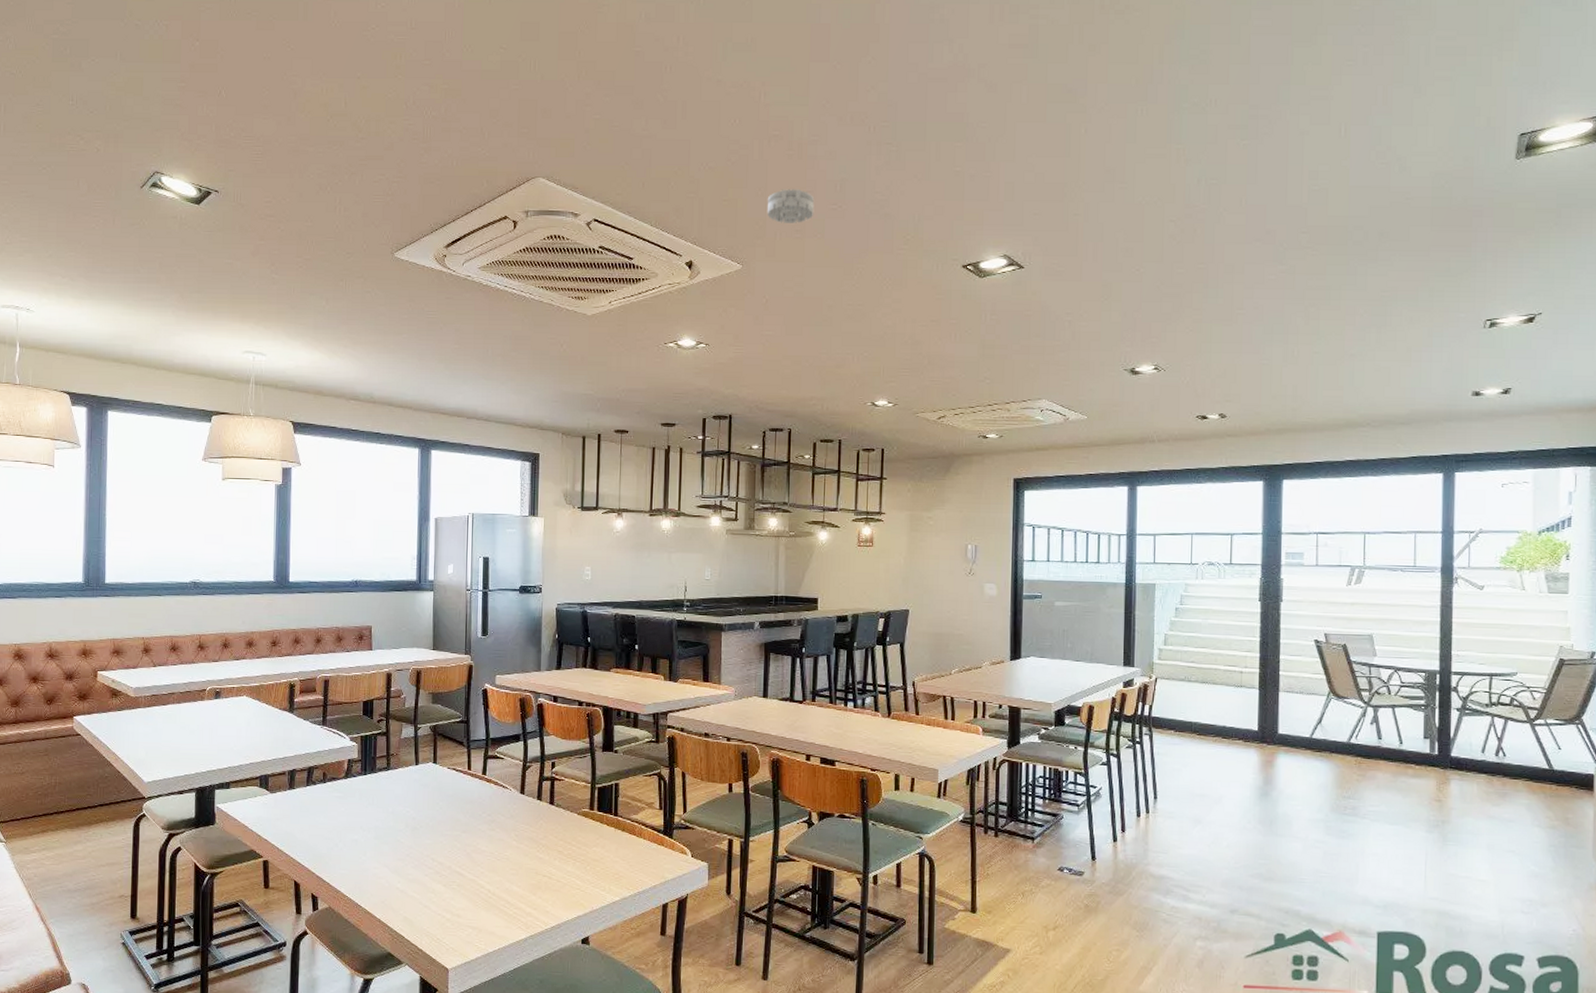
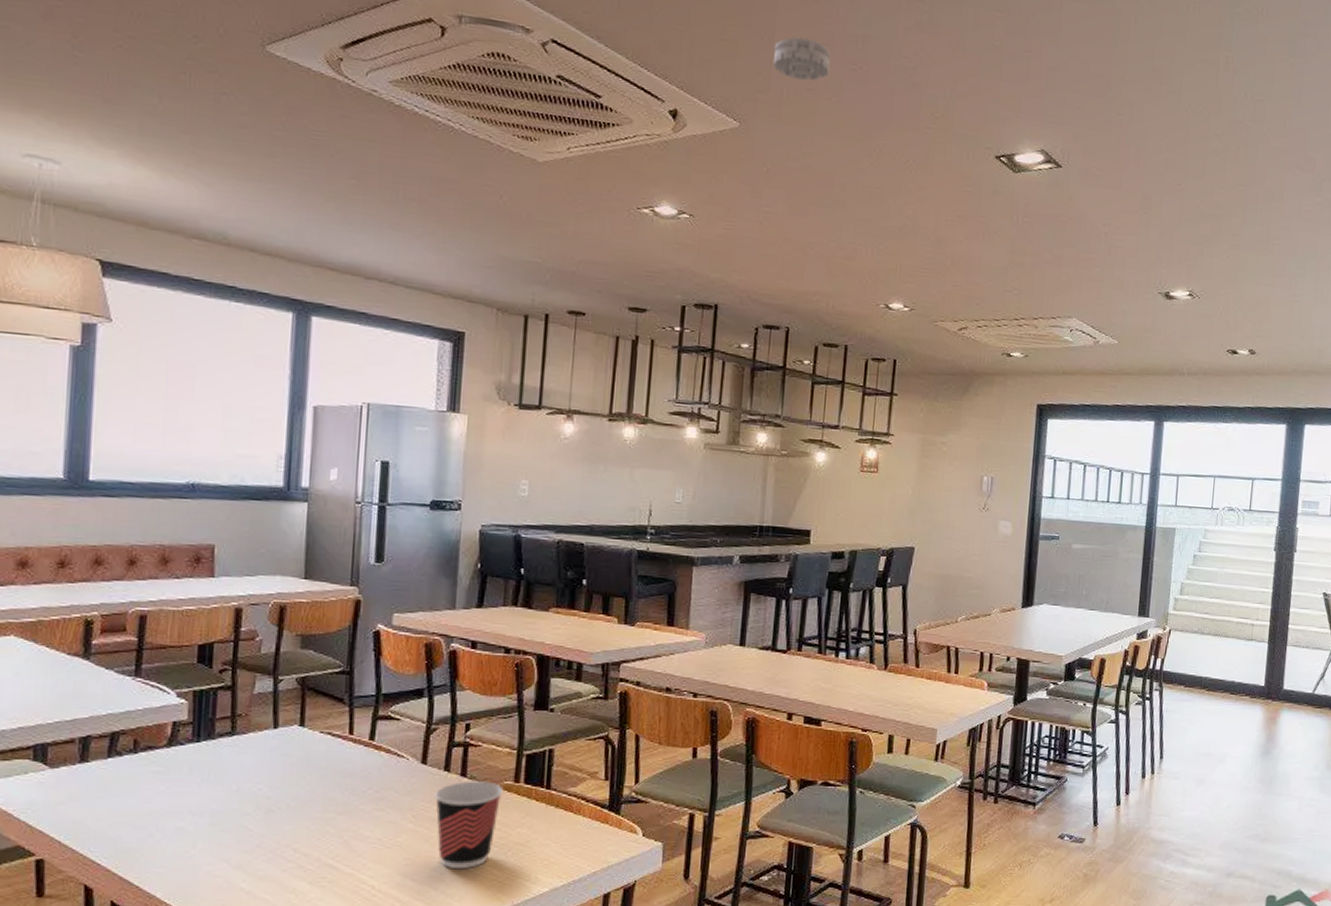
cup: none [531,808,581,879] -> present [434,781,503,870]

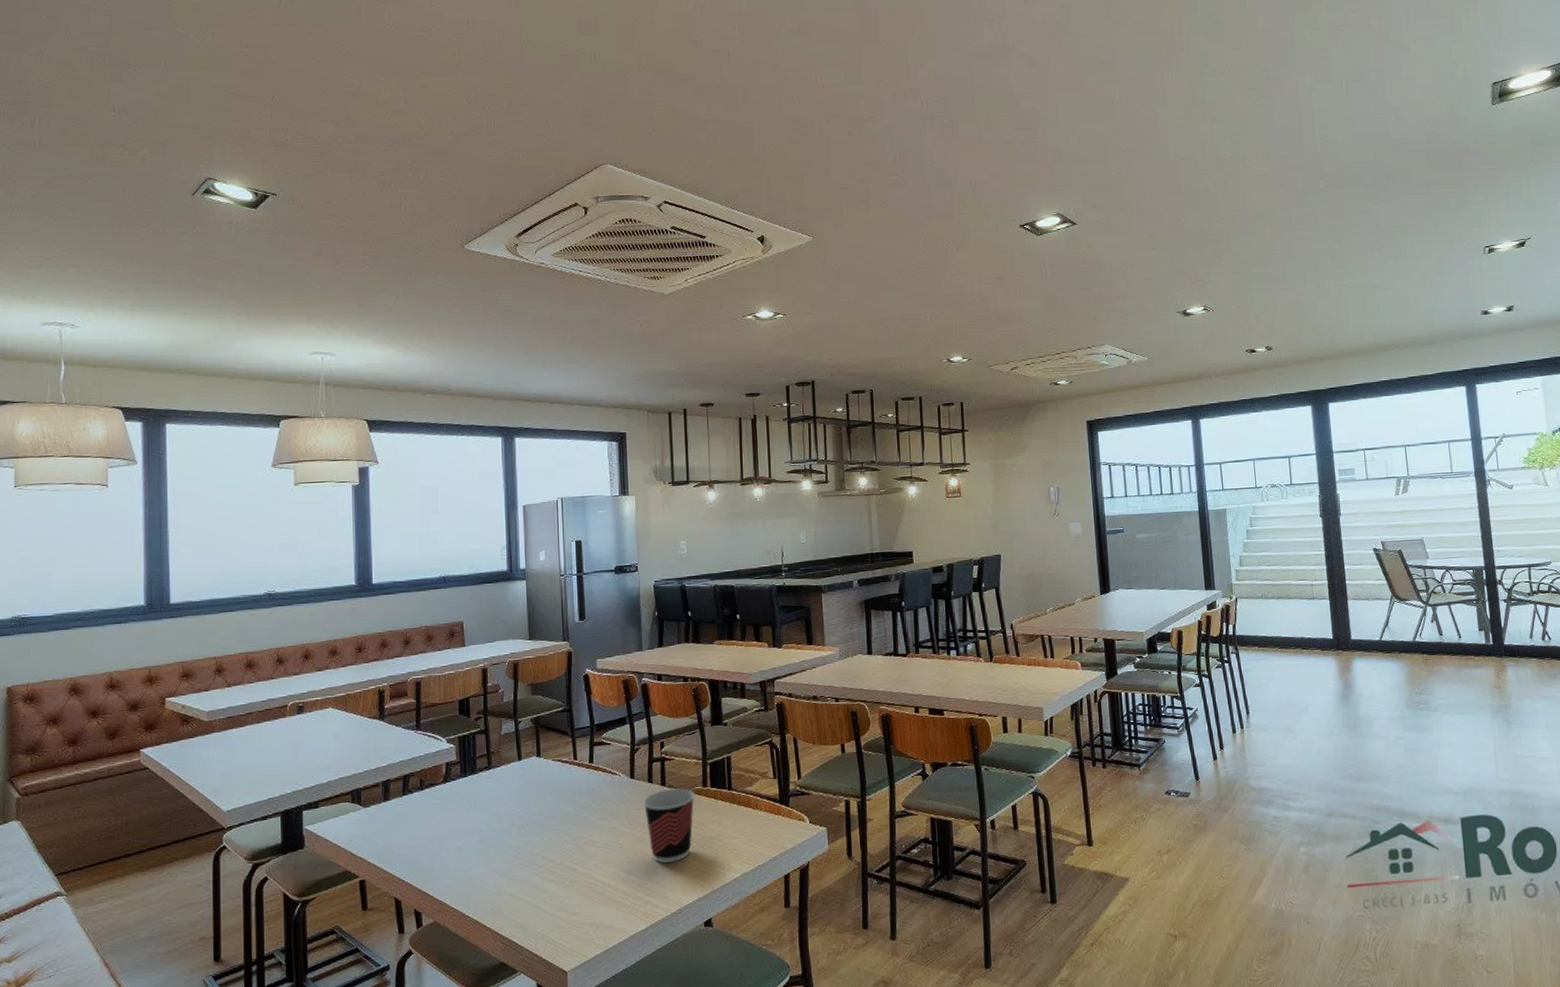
smoke detector: present [773,36,831,81] -> none [831,163,877,195]

